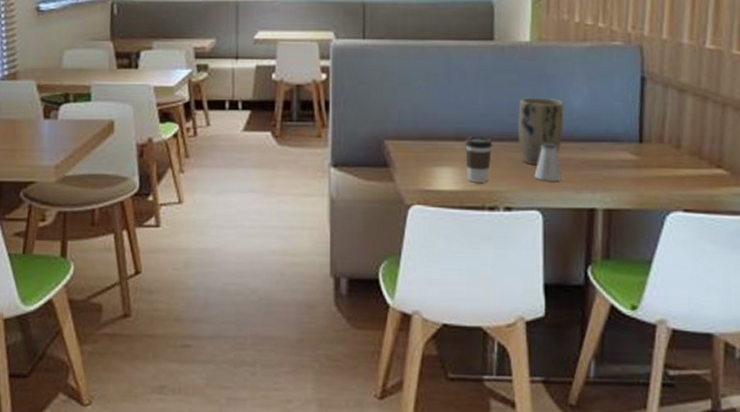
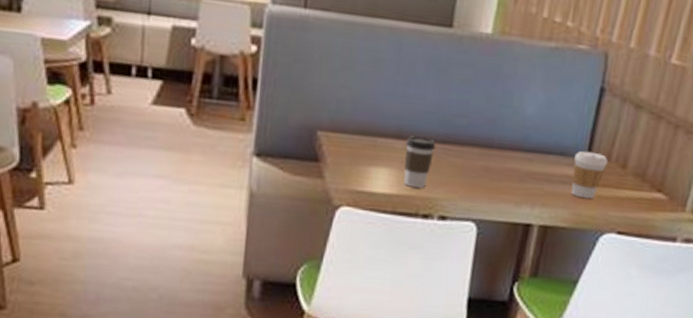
plant pot: present [518,97,564,166] -> none [462,98,517,174]
saltshaker: present [534,143,561,181] -> none [475,150,504,193]
coffee cup: none [627,135,661,180] -> present [571,150,608,199]

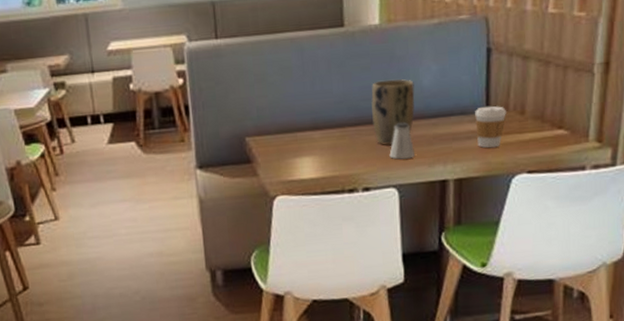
coffee cup: present [403,136,436,188] -> none [322,123,349,169]
plant pot: none [462,98,517,174] -> present [371,79,415,146]
saltshaker: none [475,150,504,193] -> present [389,122,415,160]

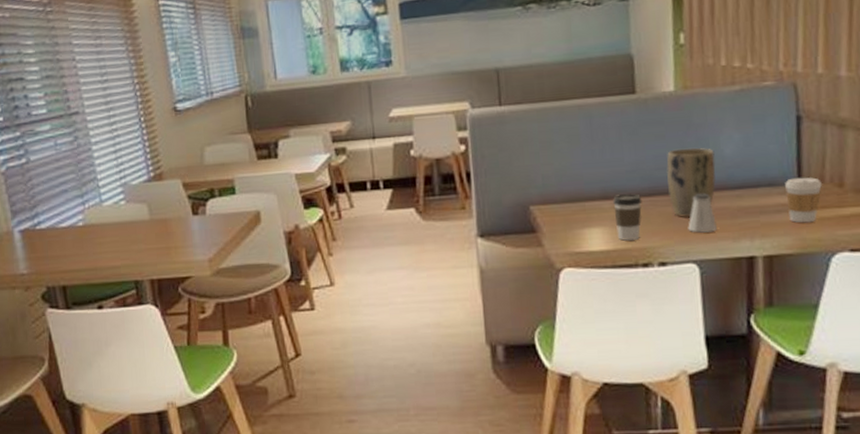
coffee cup: none [322,123,349,169] -> present [613,193,643,241]

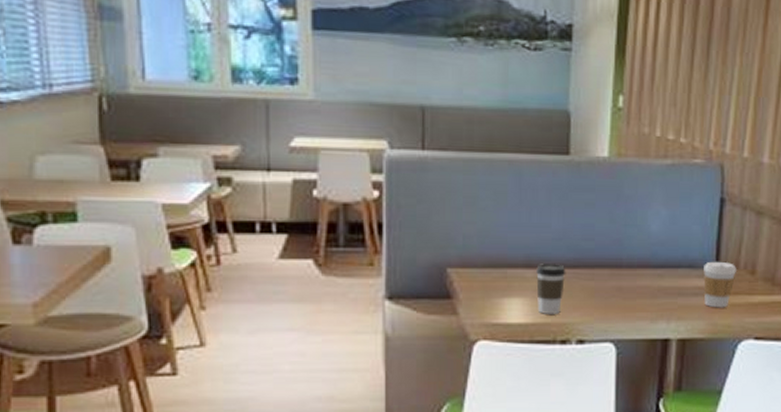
plant pot: present [666,147,716,218] -> none [593,220,641,295]
saltshaker: present [688,193,717,233] -> none [609,270,636,311]

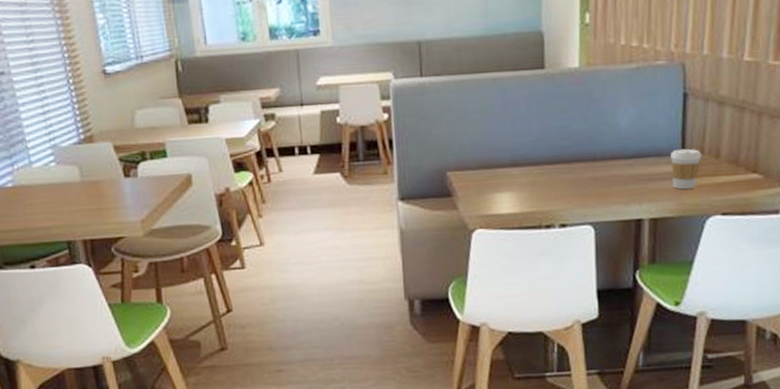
coffee cup: present [536,264,566,314] -> none [521,161,547,205]

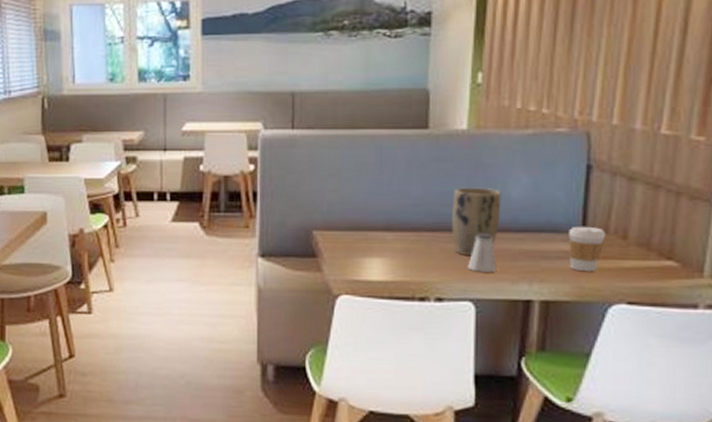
plant pot: none [569,120,612,184] -> present [452,187,501,257]
saltshaker: none [586,162,611,198] -> present [468,233,496,273]

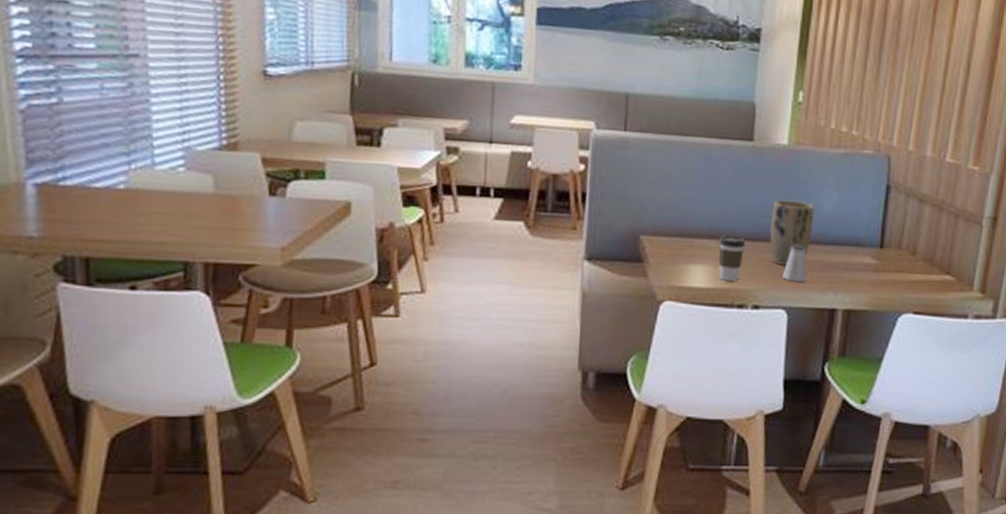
coffee cup: none [396,227,425,273] -> present [718,235,746,281]
coffee cup: present [569,226,606,272] -> none [868,241,899,284]

